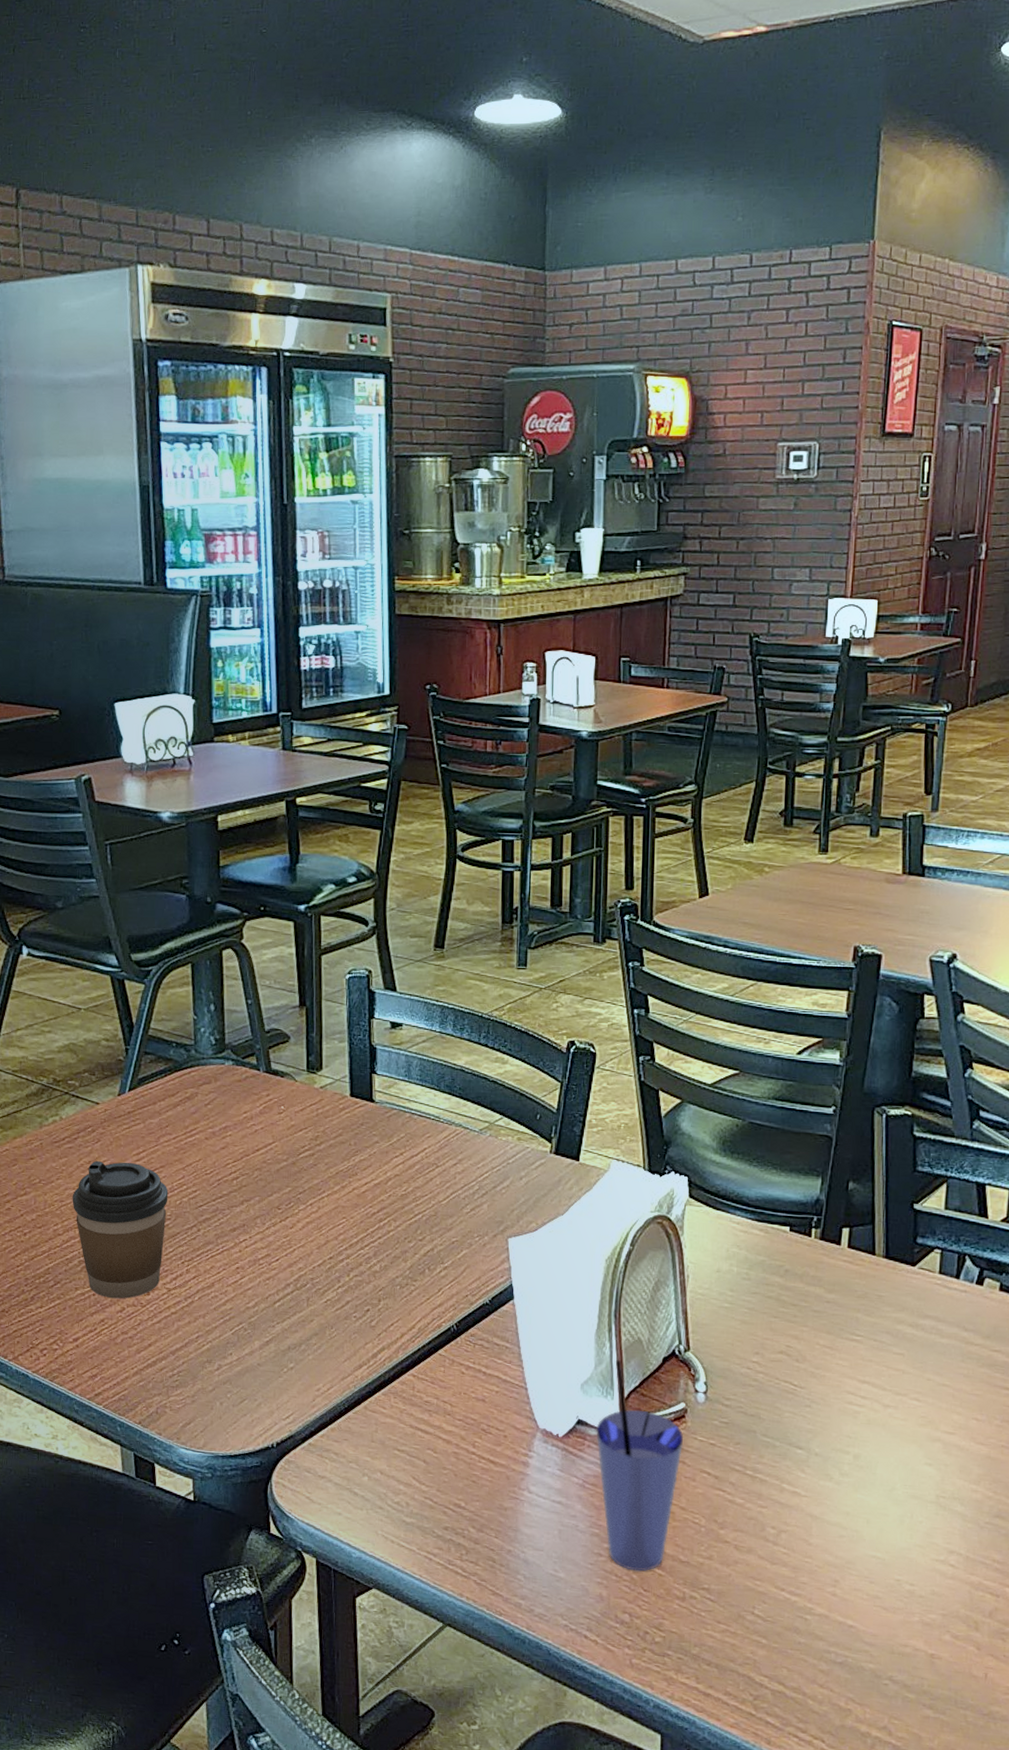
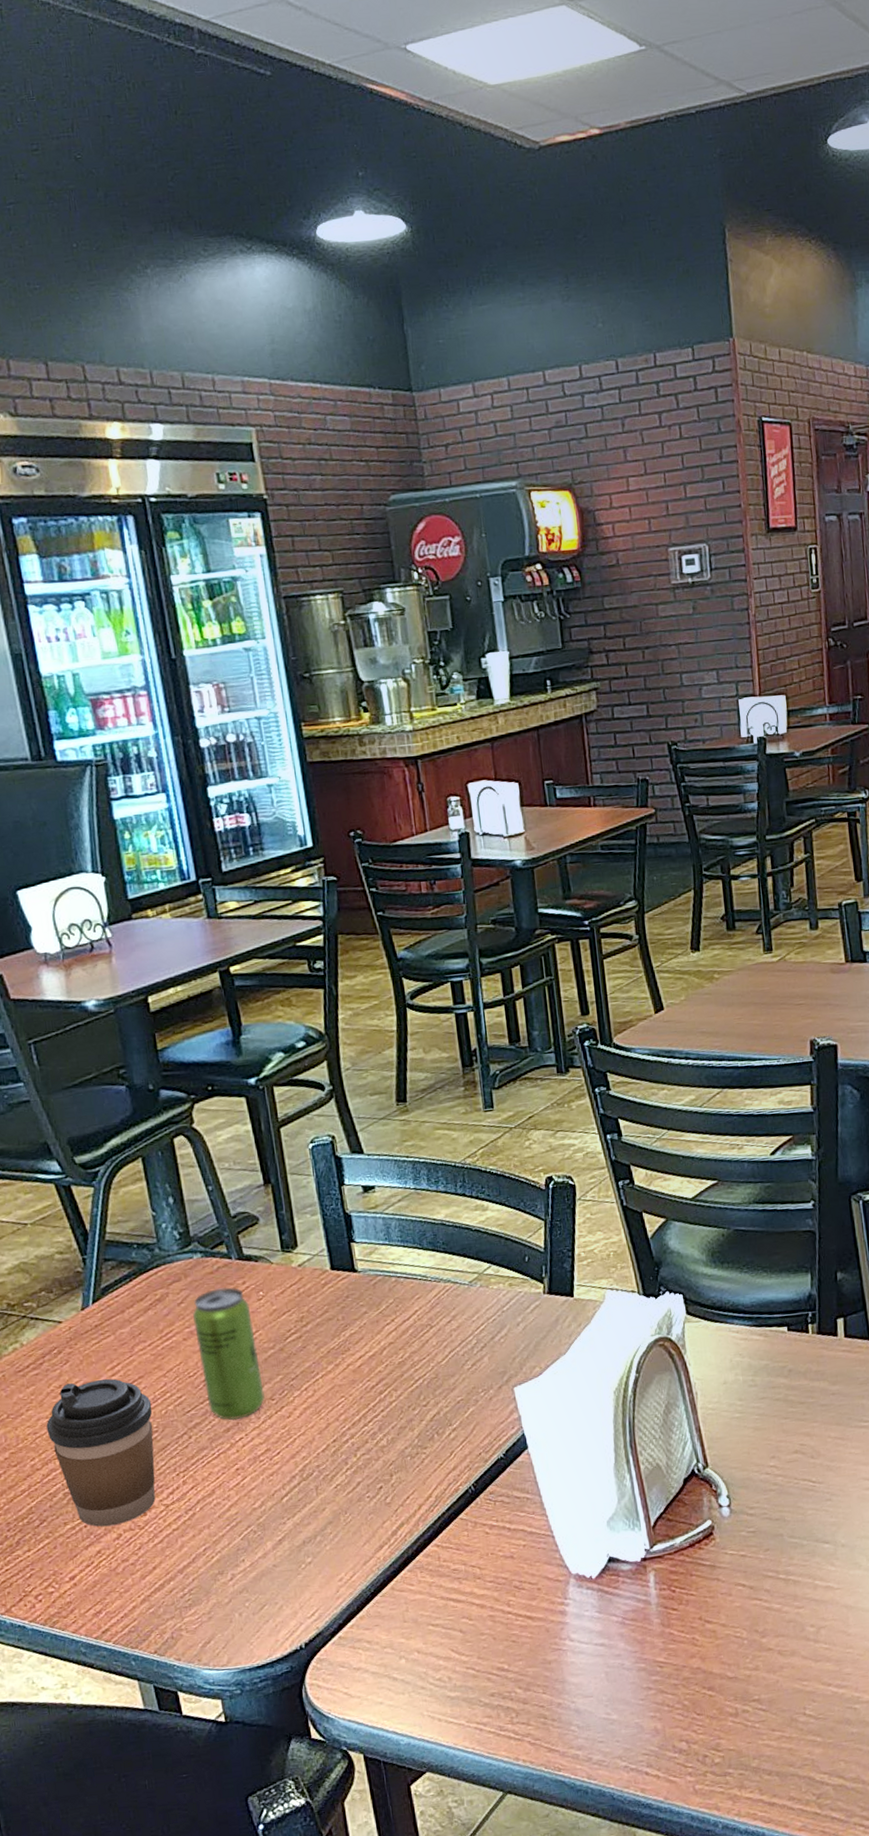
beverage can: none [216,1096,273,1222] -> present [193,1287,266,1421]
straw: present [596,1360,684,1572] -> none [628,1490,716,1698]

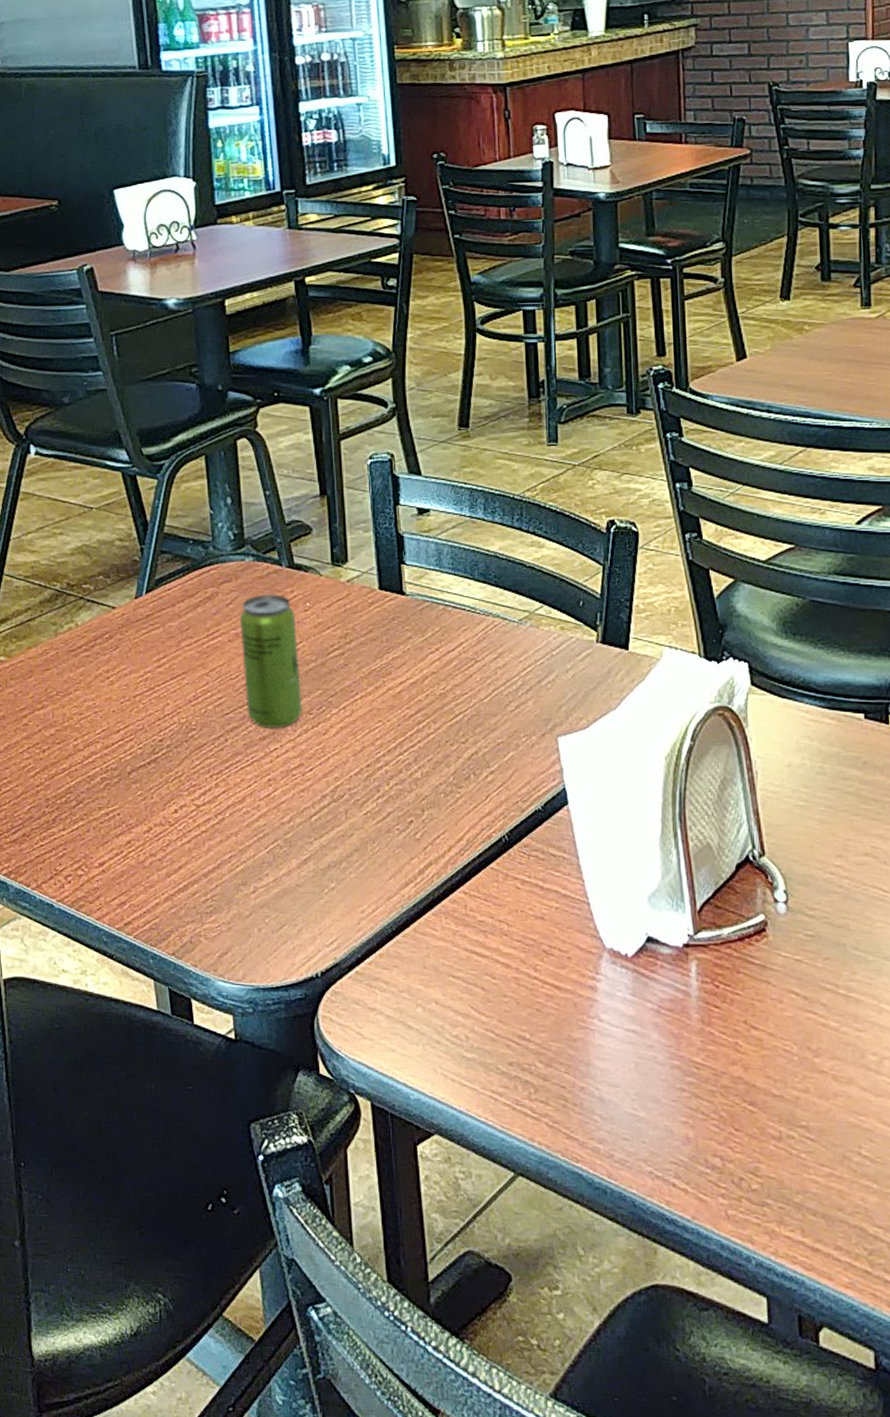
coffee cup: present [46,1378,156,1527] -> none [91,668,193,818]

